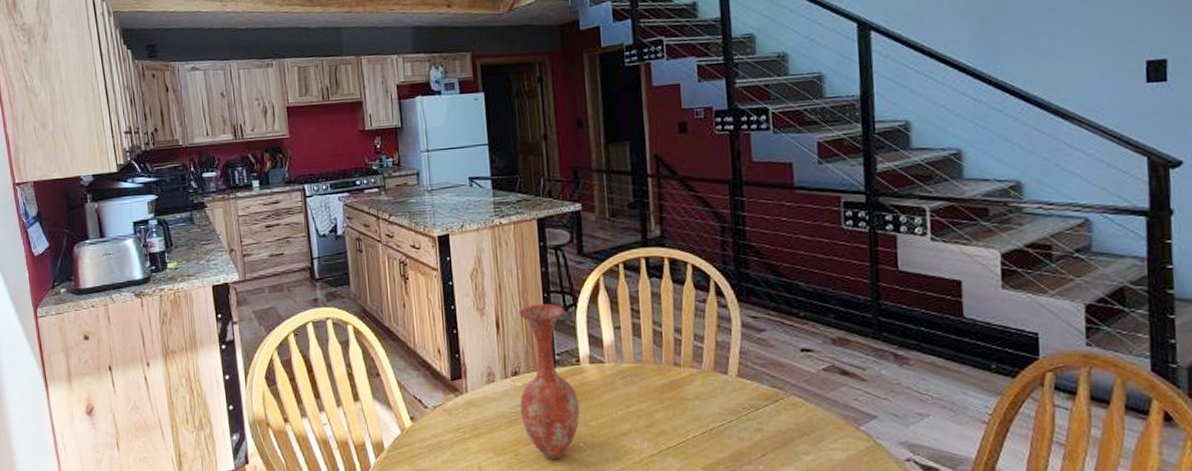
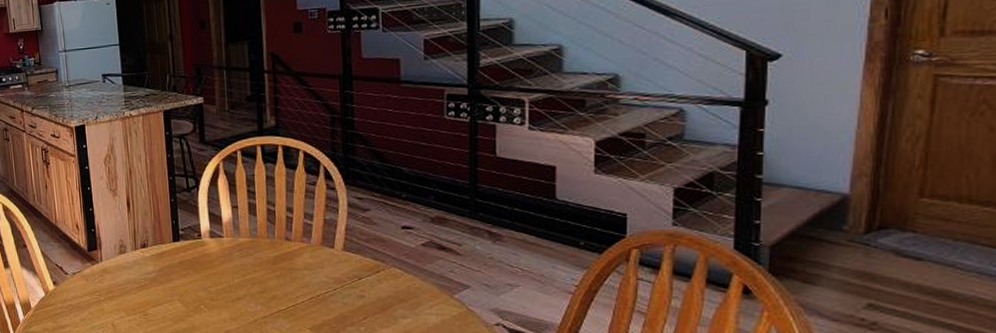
vase: present [518,303,580,460] -> none [147,185,201,319]

